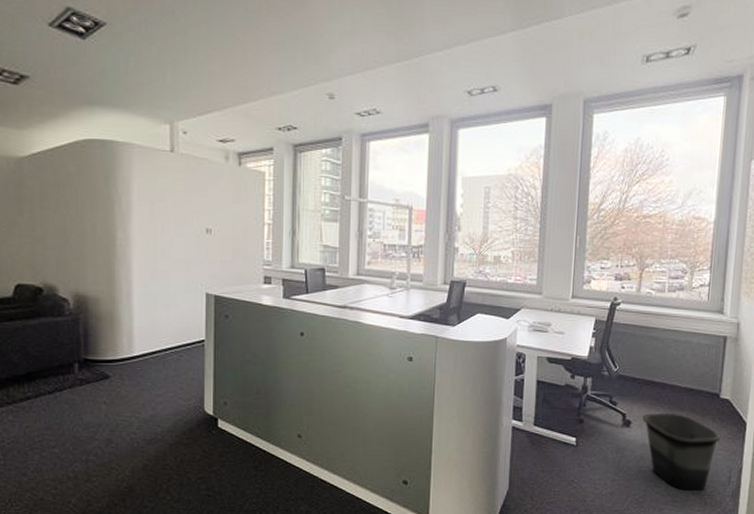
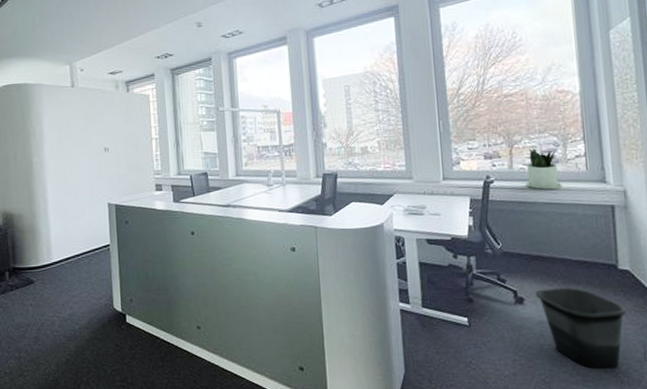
planter: none [650,273,684,316] -> present [525,148,562,190]

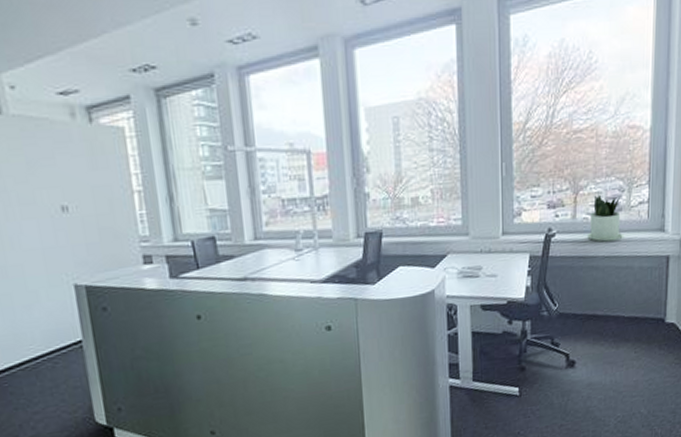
waste bin: present [536,288,628,369] -> none [587,345,669,425]

